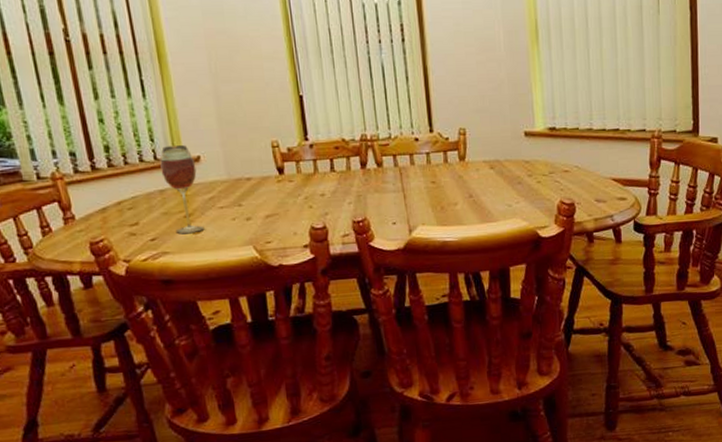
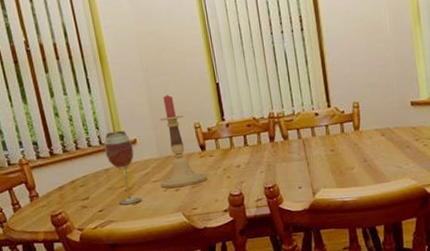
candlestick: none [227,105,285,217] -> present [159,94,207,189]

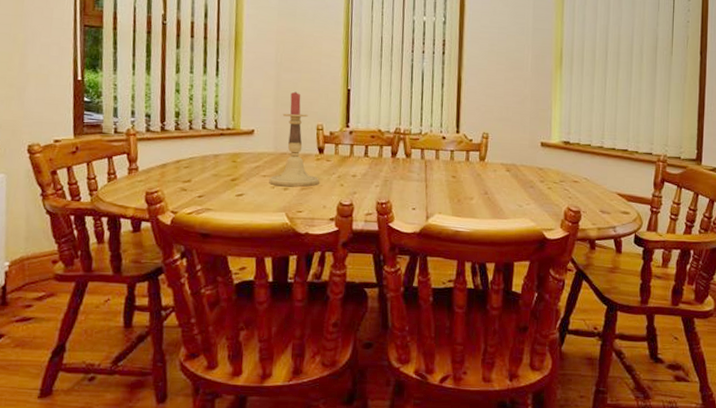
wineglass: present [104,131,142,205] -> none [219,118,249,195]

